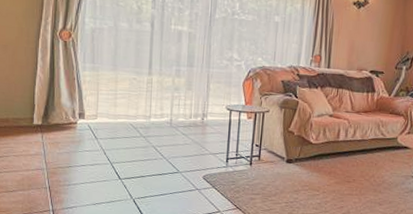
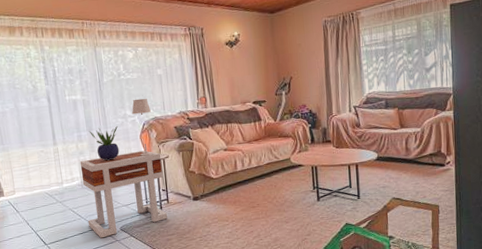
side table: none [169,97,262,184] -> present [79,150,168,239]
potted plant: none [189,66,221,103] -> present [89,126,120,161]
table lamp: none [238,42,261,107] -> present [131,98,154,157]

